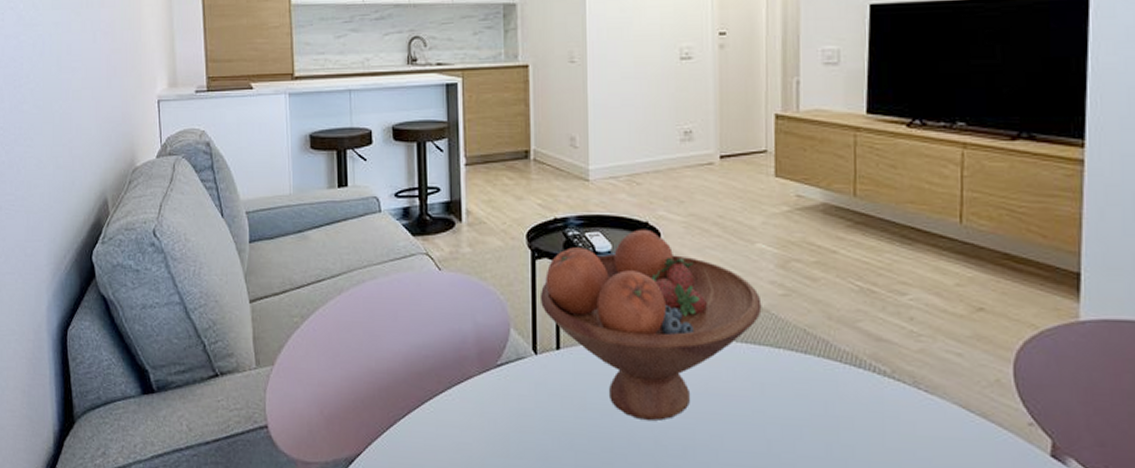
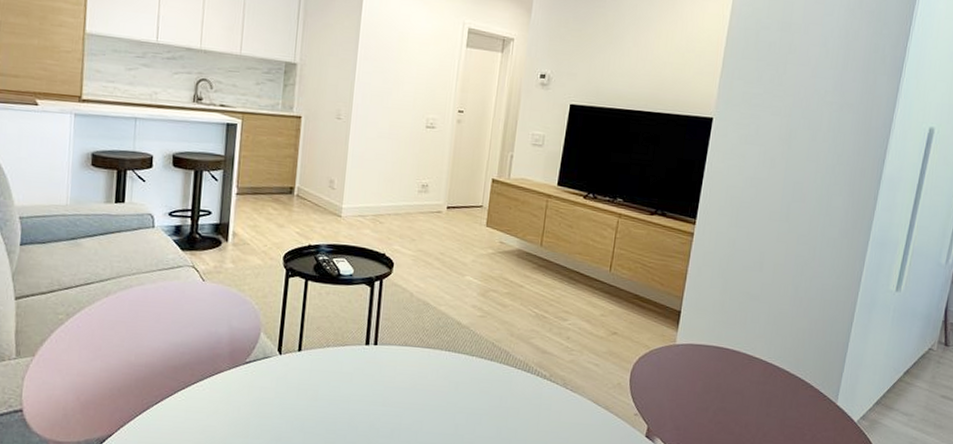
fruit bowl: present [539,229,762,421] -> none [288,258,464,410]

